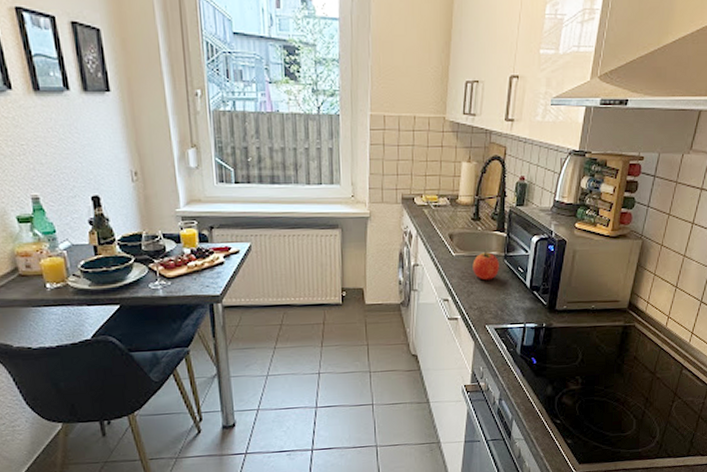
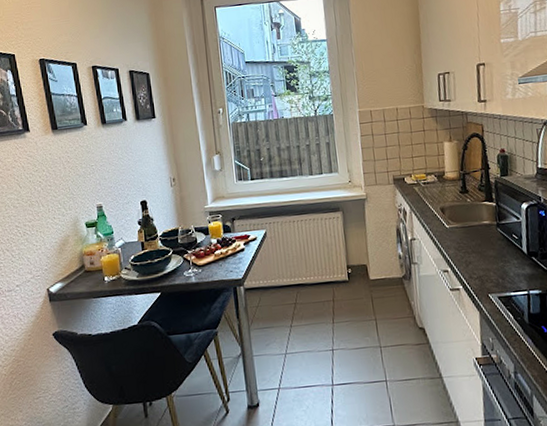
apple: present [472,251,499,280] -> none [466,221,494,250]

